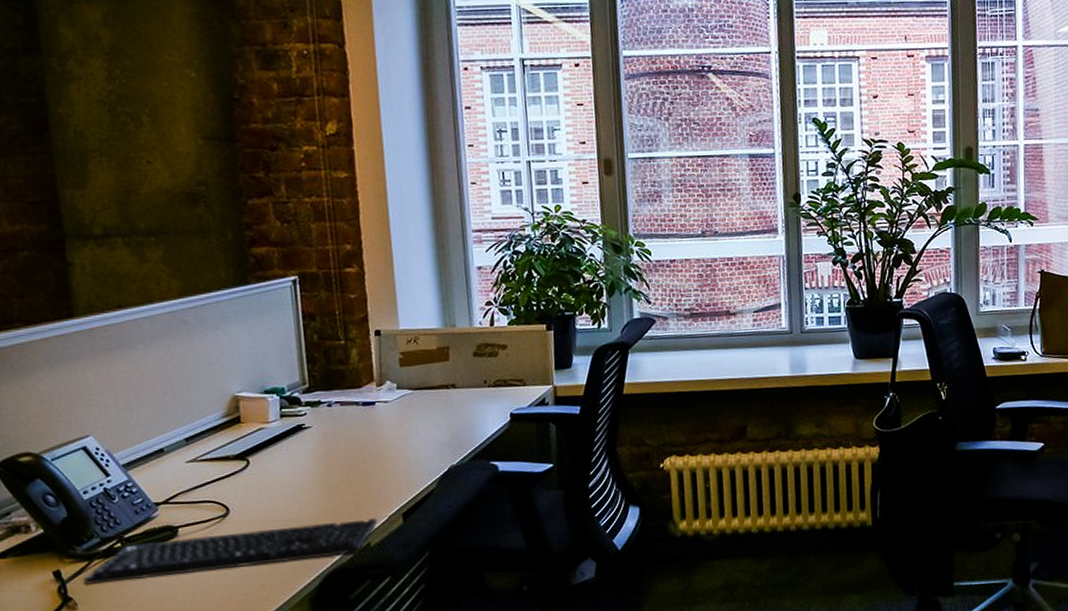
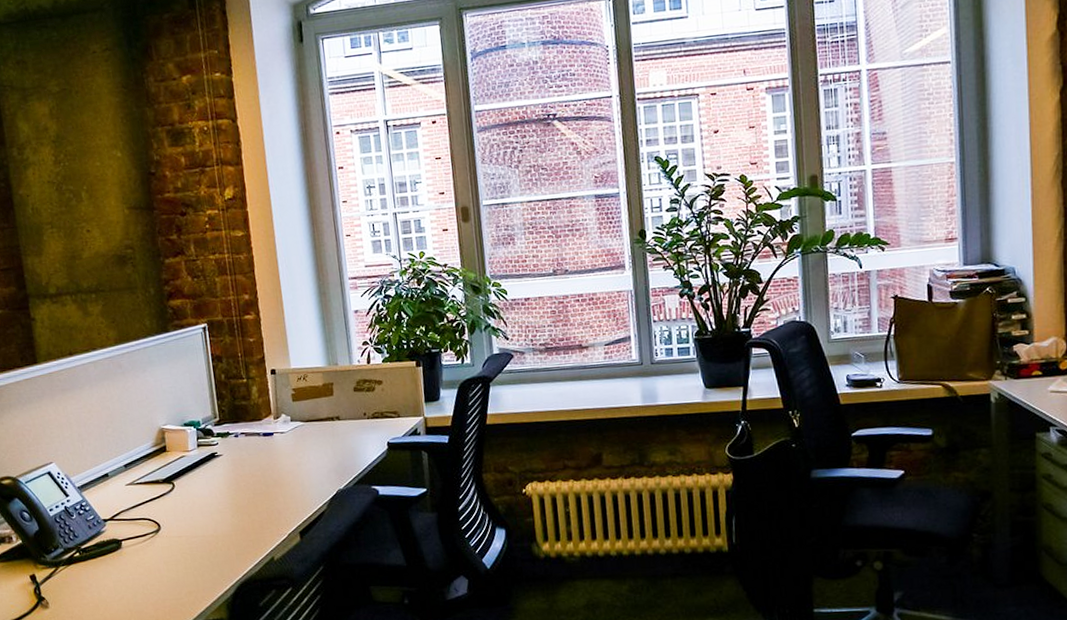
keyboard: present [82,518,378,585] -> none [52,535,280,587]

